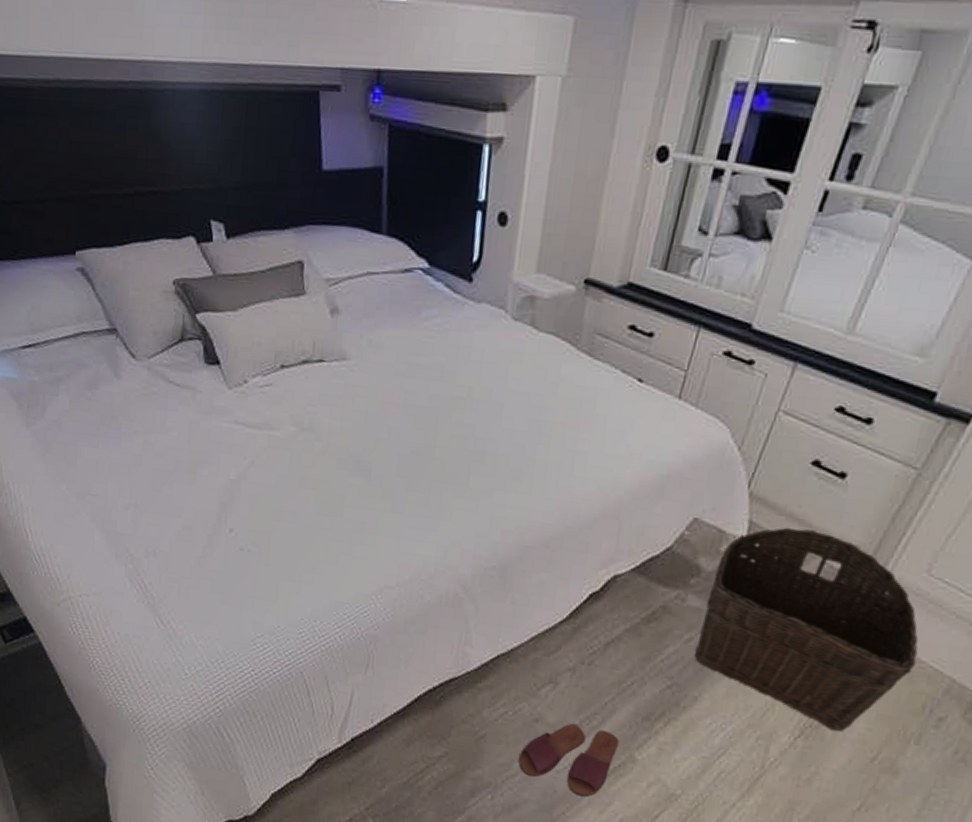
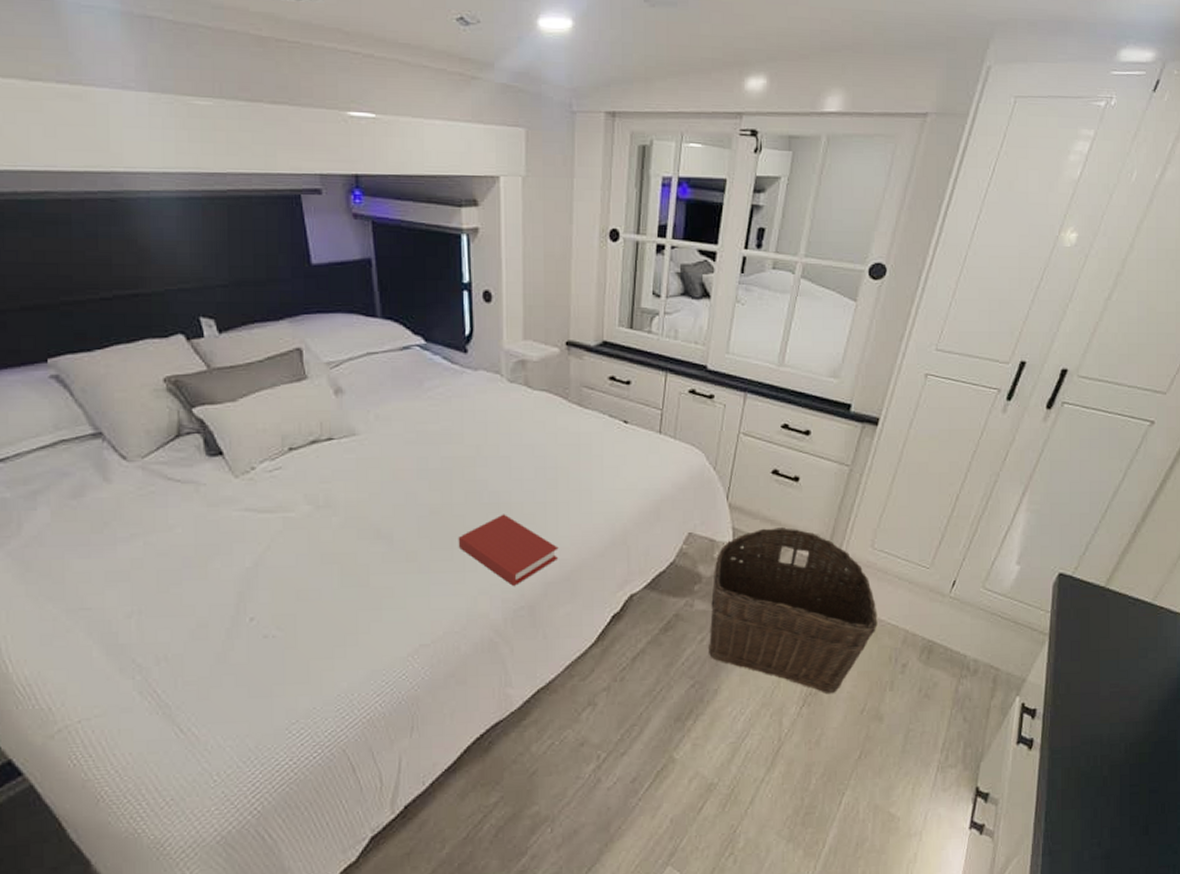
book: none [435,464,542,544] -> present [458,514,559,587]
slippers: present [518,723,619,797] -> none [571,739,657,807]

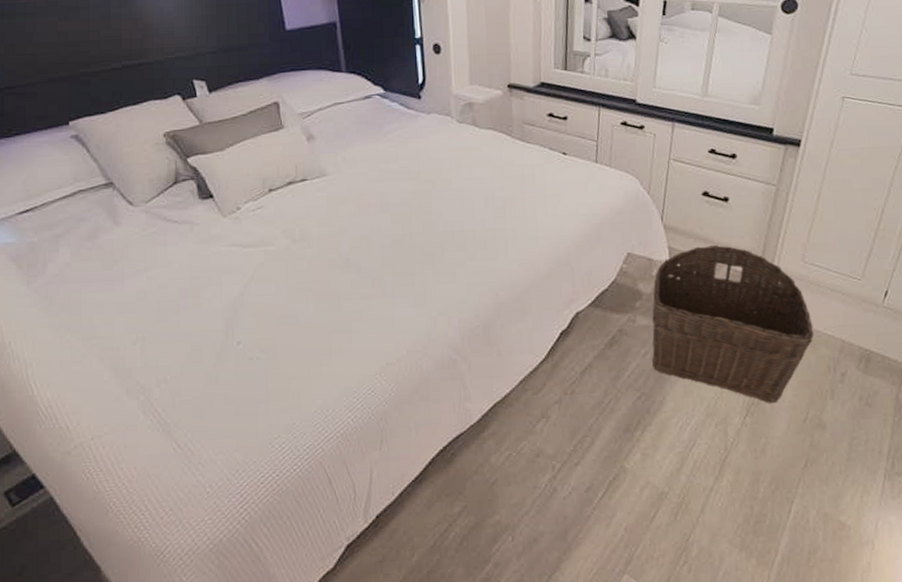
book: present [458,514,559,587] -> none [417,241,509,308]

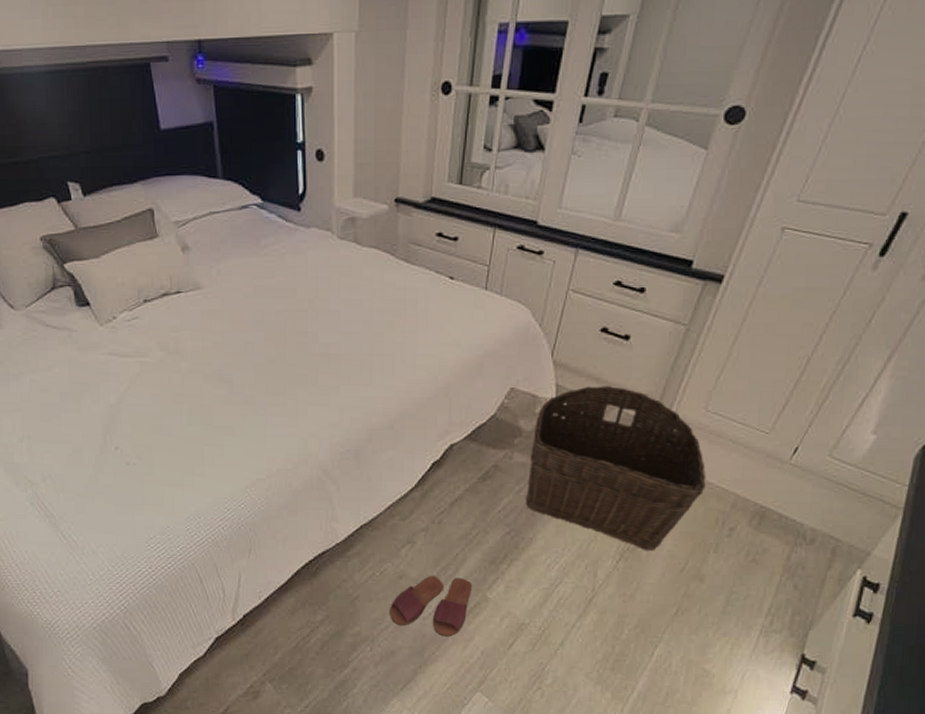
slippers: none [529,449,609,516] -> present [390,575,472,637]

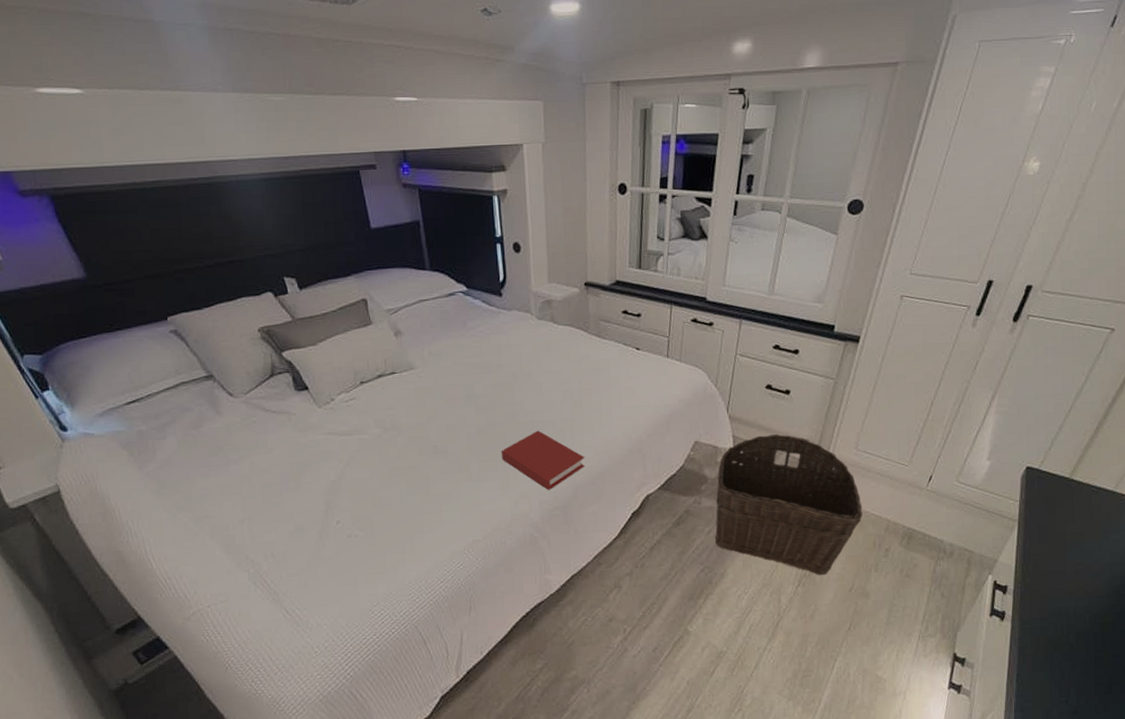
book: none [290,364,383,432] -> present [501,430,585,491]
slippers: present [390,575,472,637] -> none [603,615,674,672]

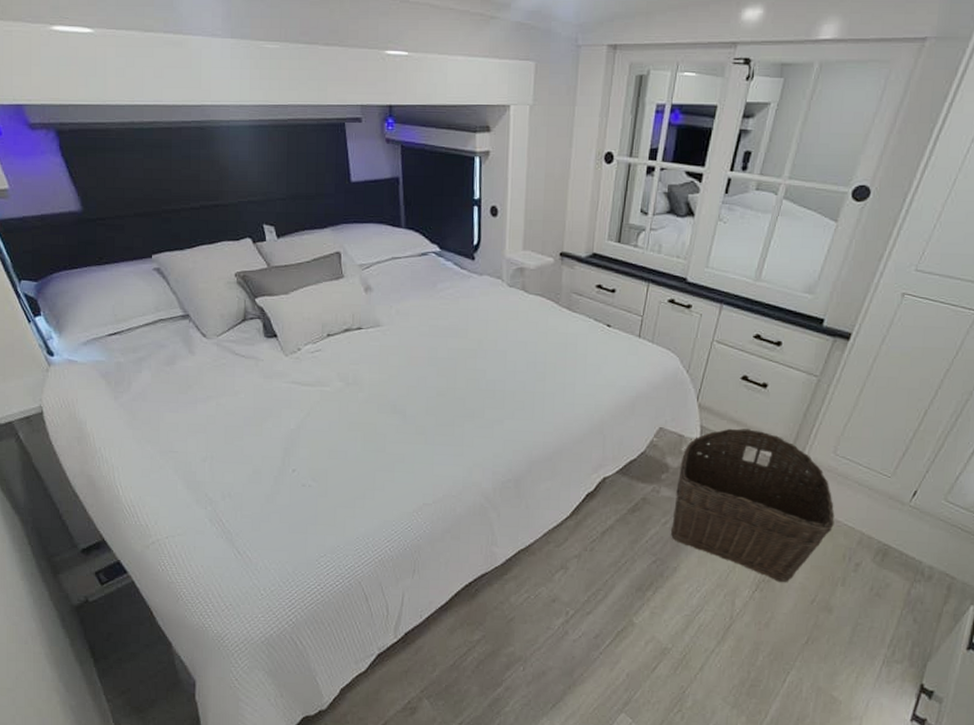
book: present [501,430,585,491] -> none [458,399,543,463]

